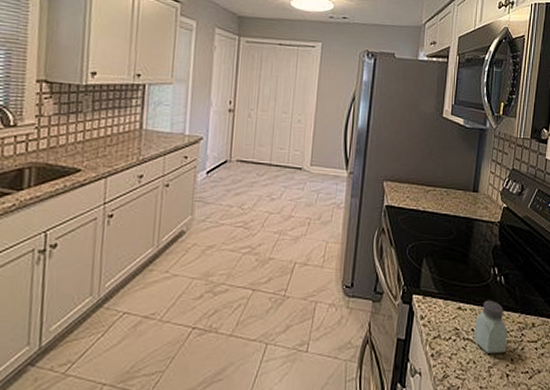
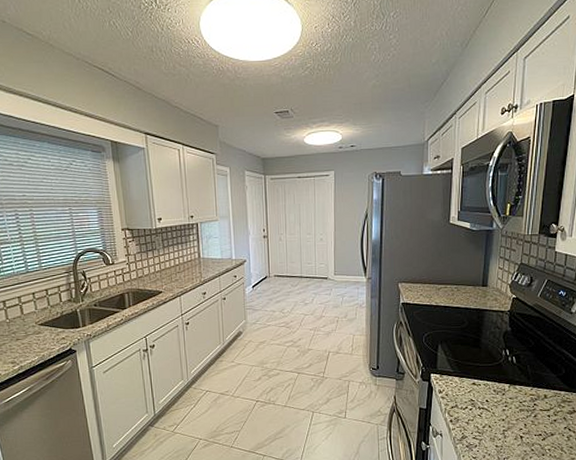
saltshaker: present [474,300,507,353] -> none [489,376,520,420]

